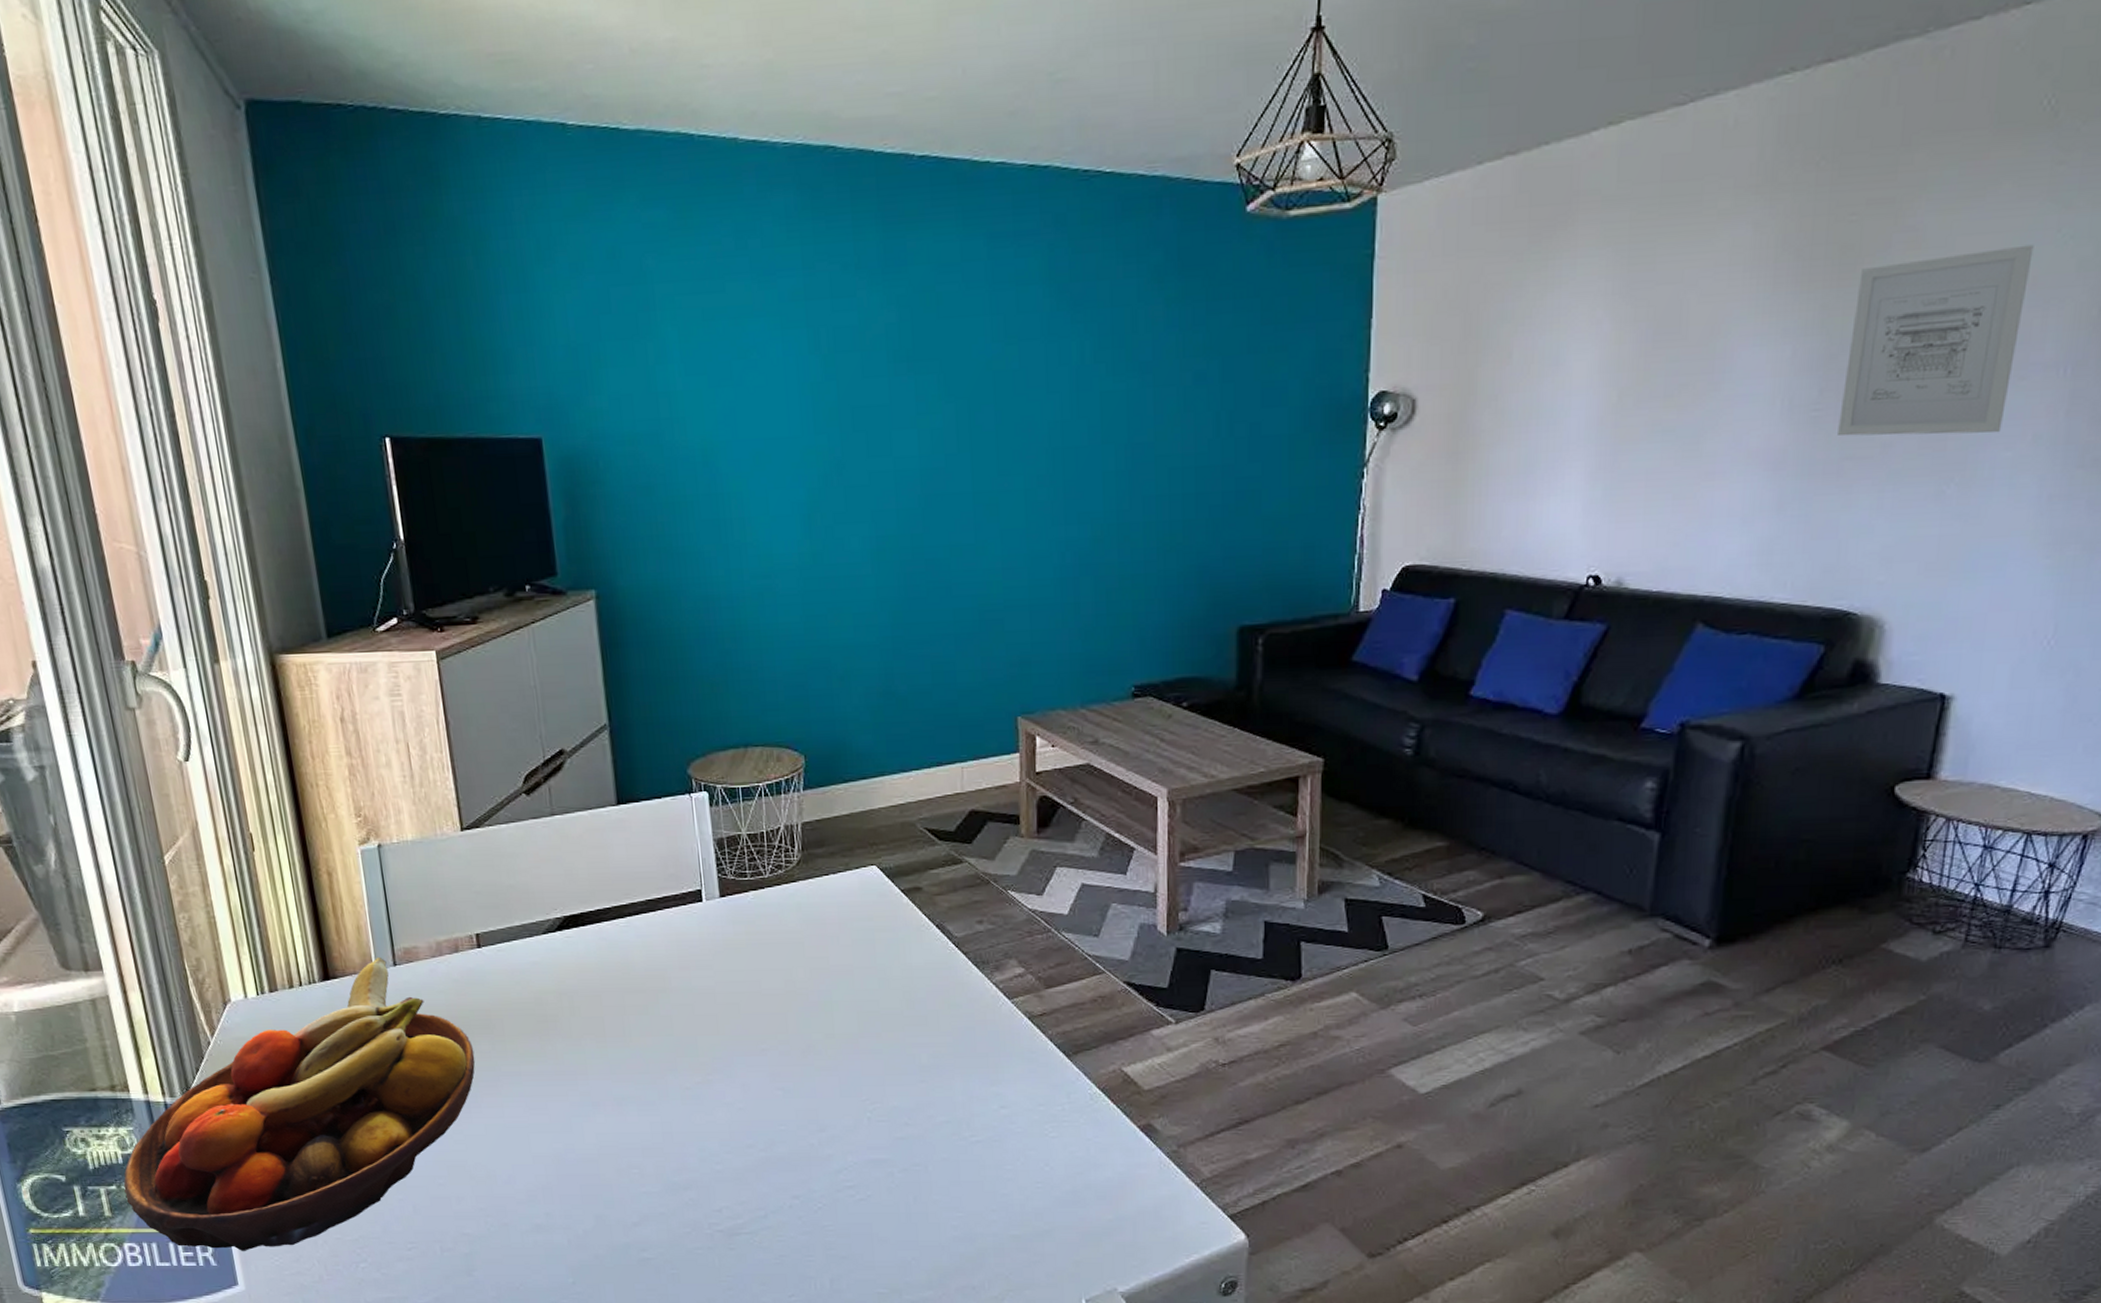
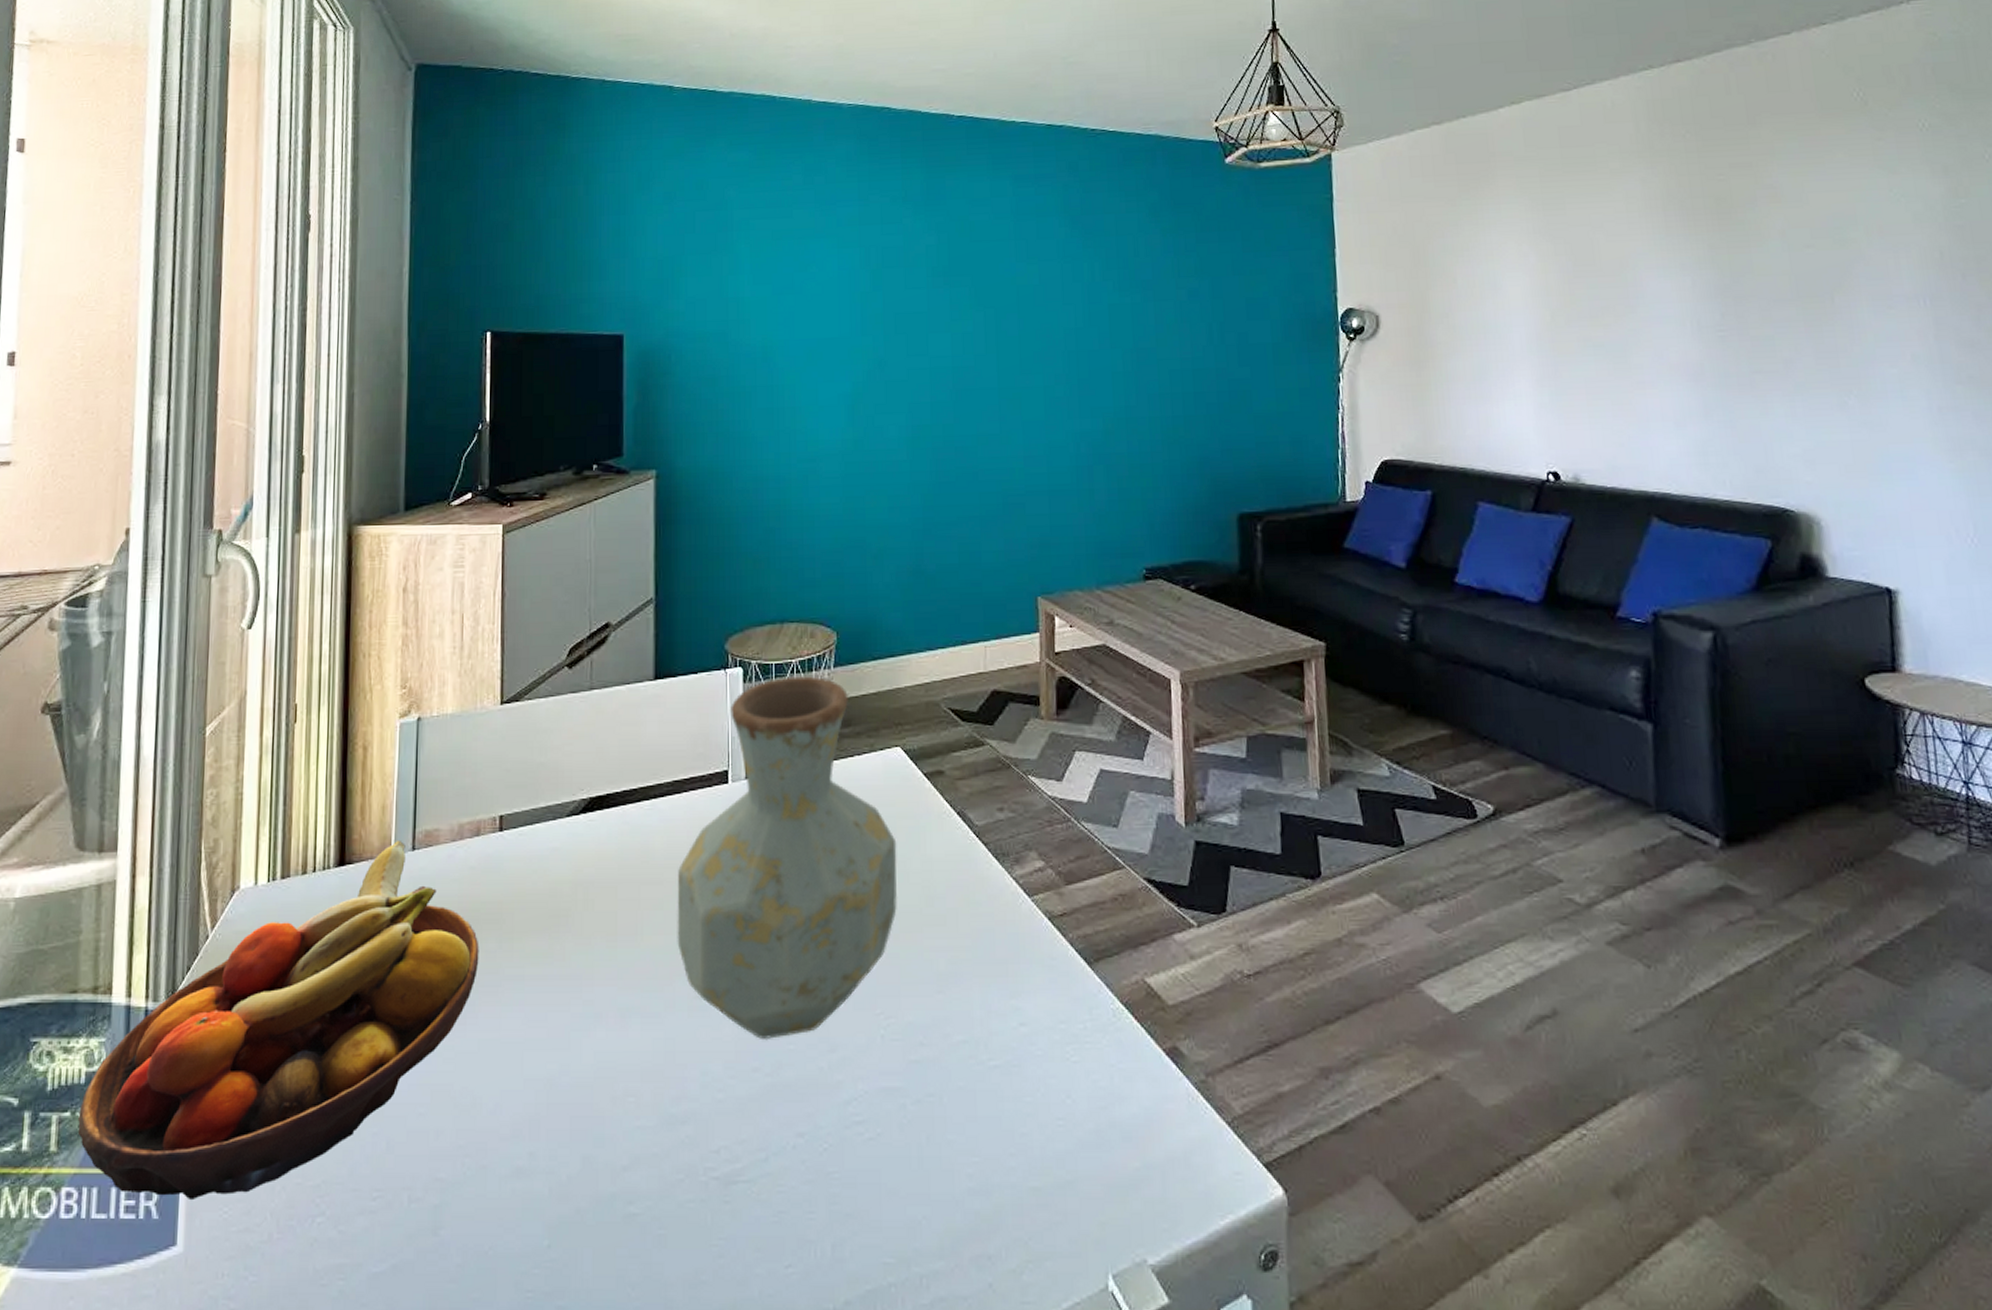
vase: none [660,799,879,1123] -> present [677,676,897,1041]
wall art: present [1838,244,2034,437] -> none [1736,201,1883,353]

